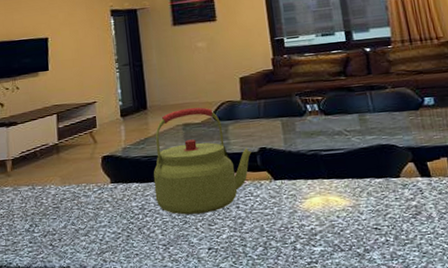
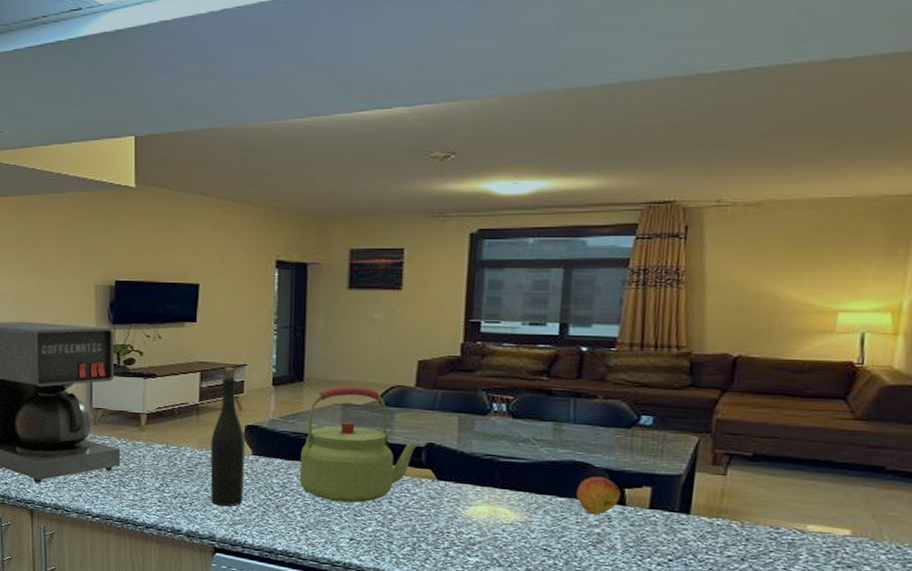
bottle: none [72,105,108,237] -> present [210,366,246,506]
fruit: none [389,155,425,190] -> present [577,476,621,516]

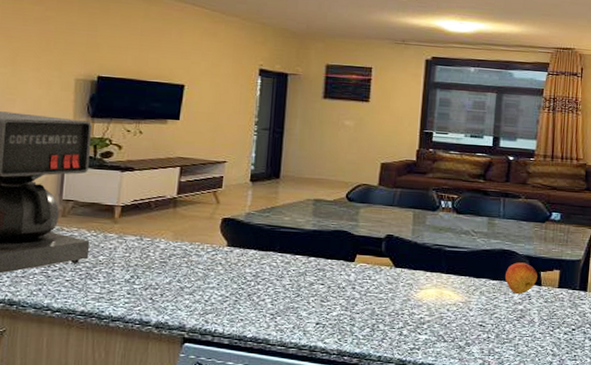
bottle: present [210,366,246,506] -> none [183,163,221,296]
kettle: present [299,387,417,503] -> none [271,184,378,289]

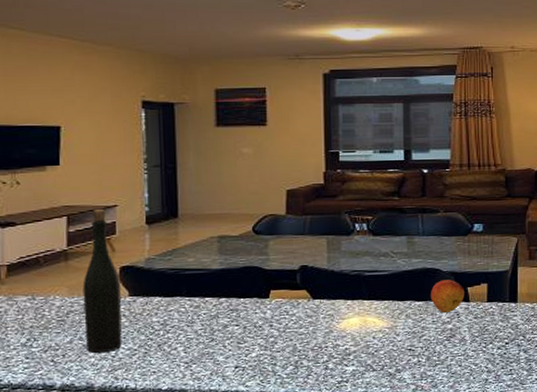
bottle: none [183,163,221,296] -> present [82,208,122,353]

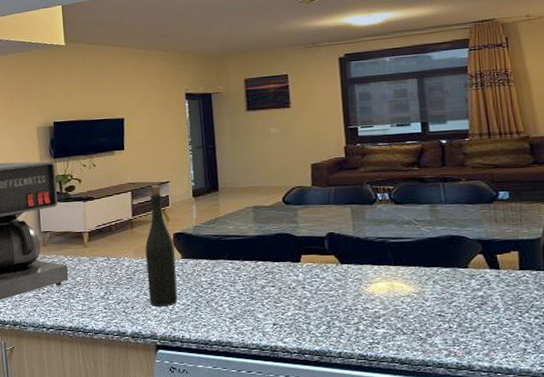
fruit: present [431,279,464,314] -> none [458,247,494,281]

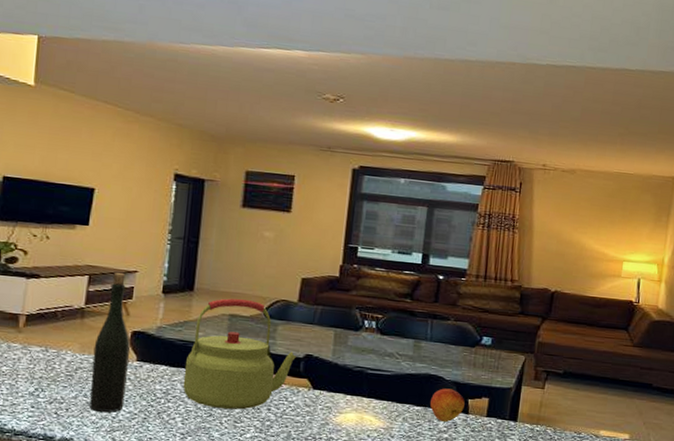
kettle: none [222,191,319,292] -> present [183,298,296,410]
fruit: none [458,247,494,281] -> present [430,388,465,423]

